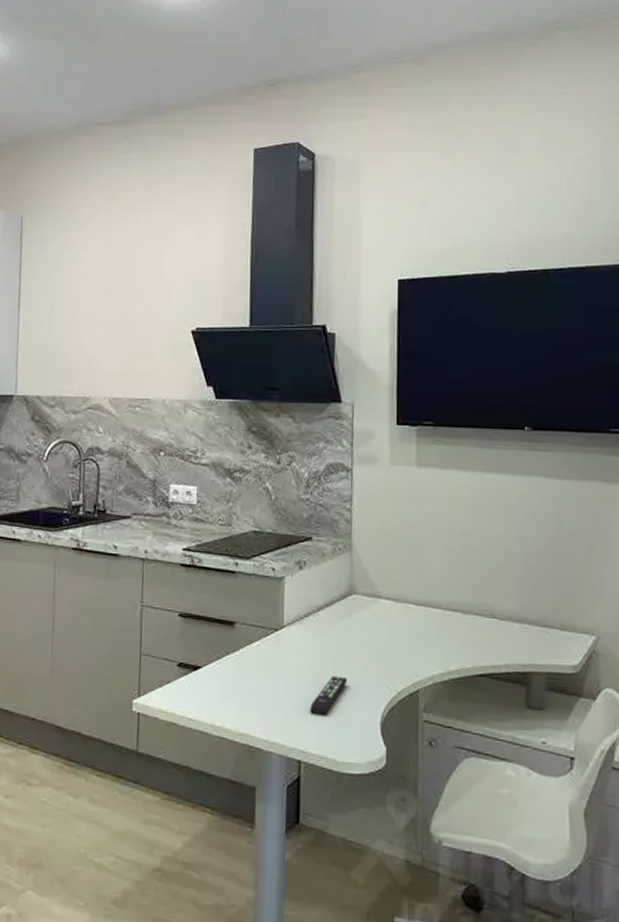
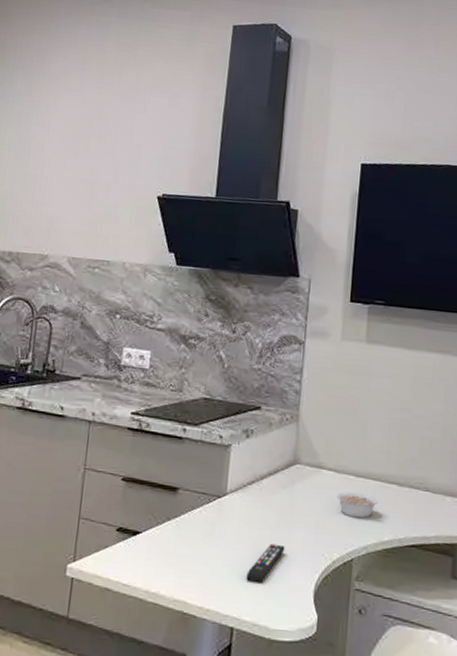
legume: none [397,621,442,648] -> present [336,492,379,519]

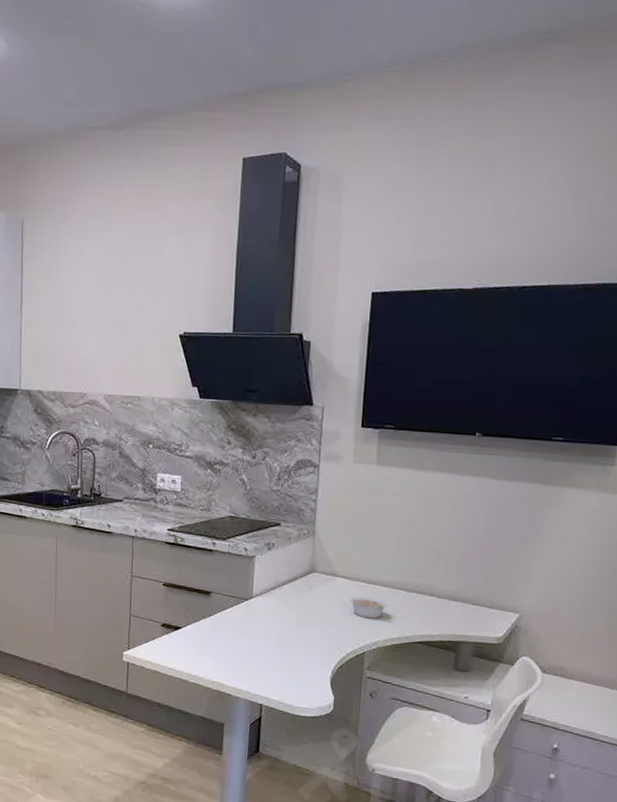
remote control: present [246,543,285,584] -> none [272,638,305,670]

